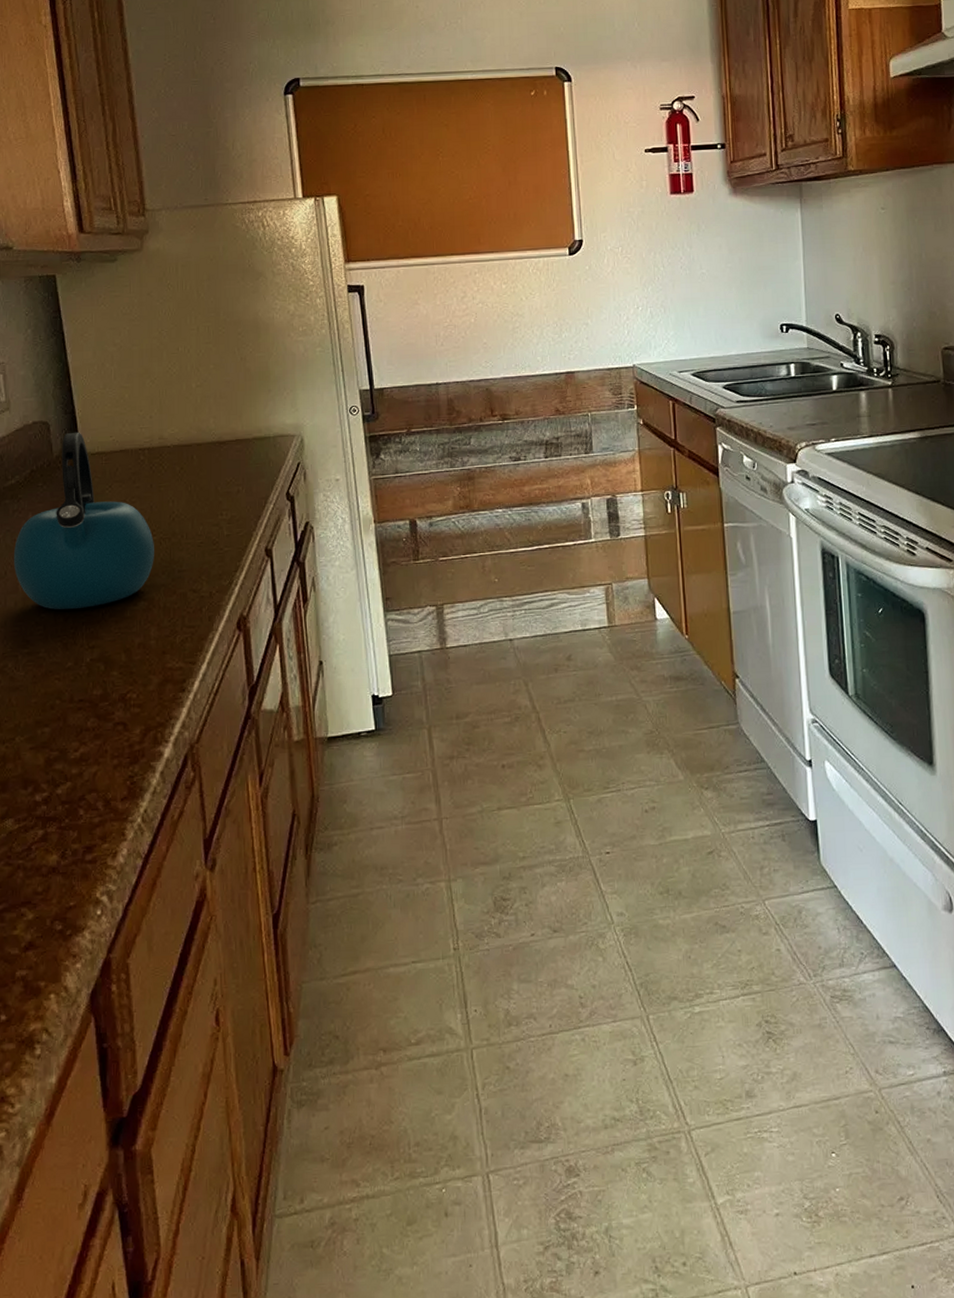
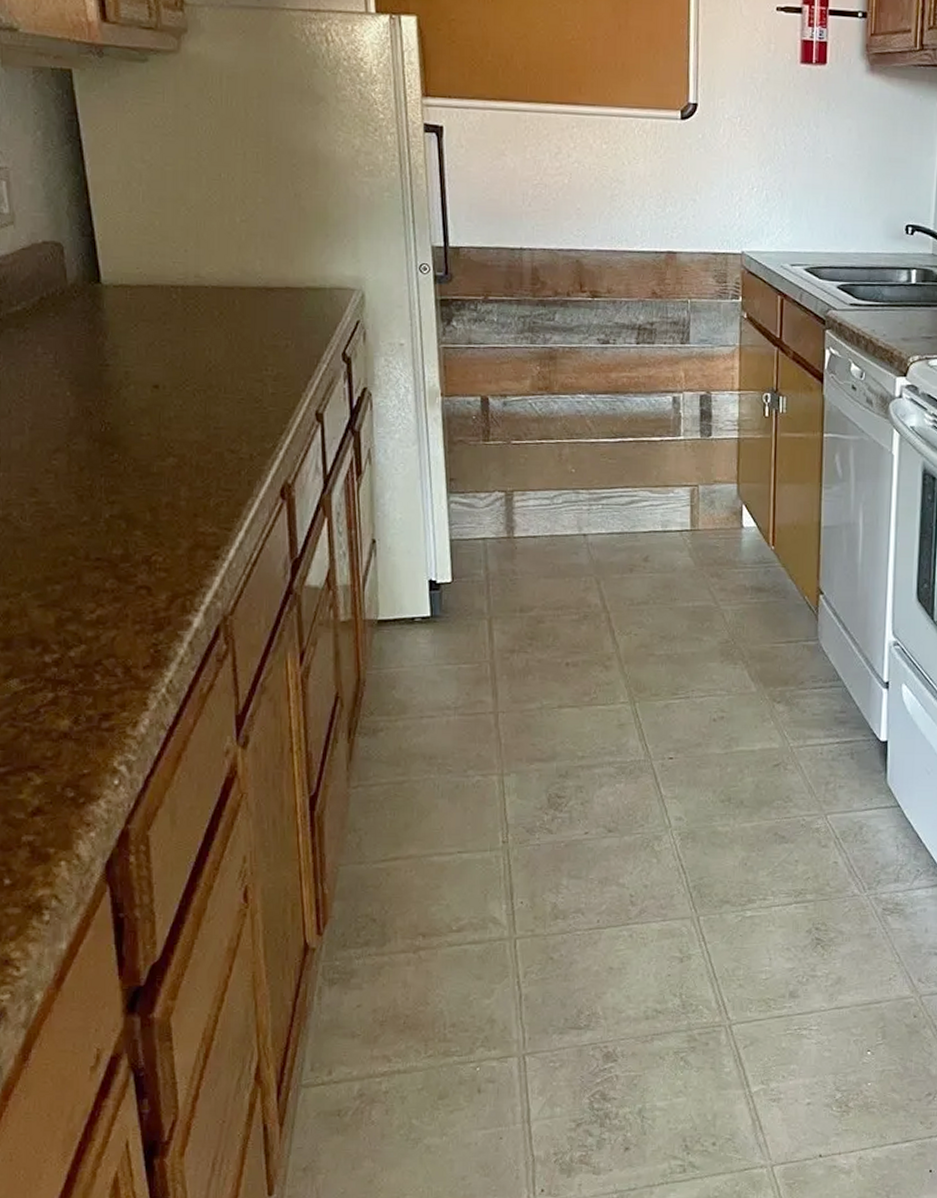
kettle: present [13,432,154,610] -> none [18,258,187,459]

